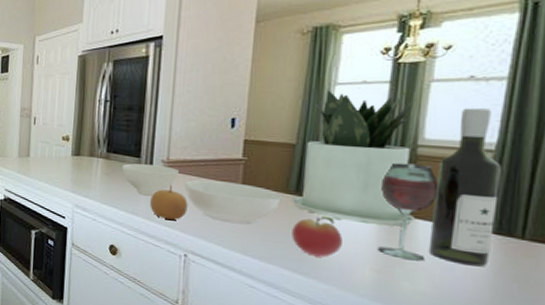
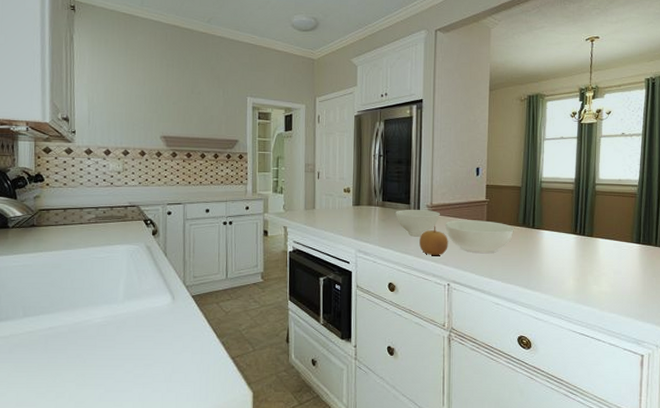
planter: present [291,91,416,226] -> none [520,144,598,246]
apple: present [292,216,343,258] -> none [522,241,555,274]
wineglass: present [378,162,439,261] -> none [576,197,609,269]
bottle: present [428,108,501,267] -> none [606,156,642,269]

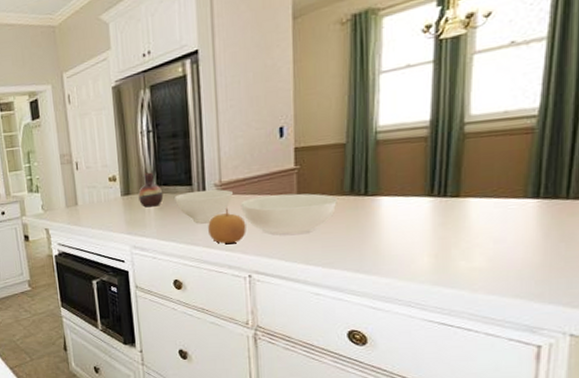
vase: none [367,189,387,218] -> present [138,172,164,207]

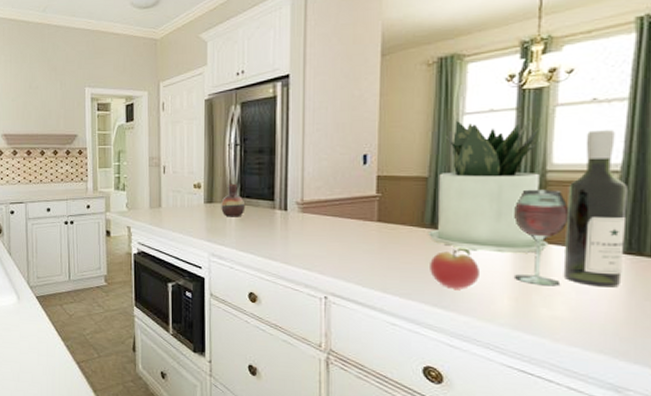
bowl: present [173,189,233,224] -> none [255,207,314,240]
fruit: present [208,208,246,244] -> none [287,227,325,262]
bowl: present [239,193,337,236] -> none [319,219,417,262]
planter: none [347,68,467,213] -> present [427,117,549,254]
apple: none [351,211,399,253] -> present [430,248,479,289]
wineglass: none [433,141,487,240] -> present [514,189,569,286]
bottle: none [481,73,545,235] -> present [563,130,627,288]

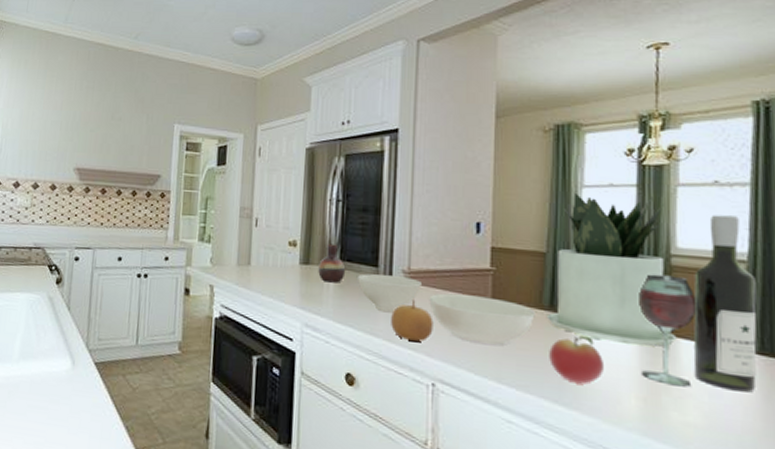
bowl: none [255,207,314,240] -> present [356,273,421,313]
fruit: none [287,227,325,262] -> present [391,299,433,342]
bowl: none [319,219,417,262] -> present [427,293,535,346]

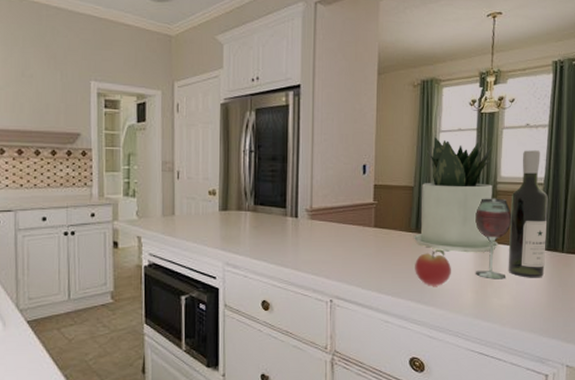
vase: present [318,243,346,283] -> none [236,190,259,225]
bowl: present [356,273,421,313] -> none [268,215,321,246]
fruit: present [391,299,433,342] -> none [297,233,331,267]
bowl: present [427,293,535,346] -> none [326,226,406,265]

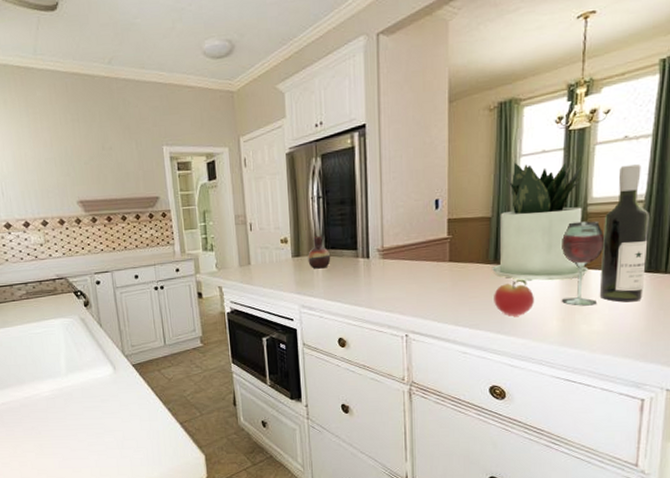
vase: none [236,190,259,225] -> present [308,236,331,269]

